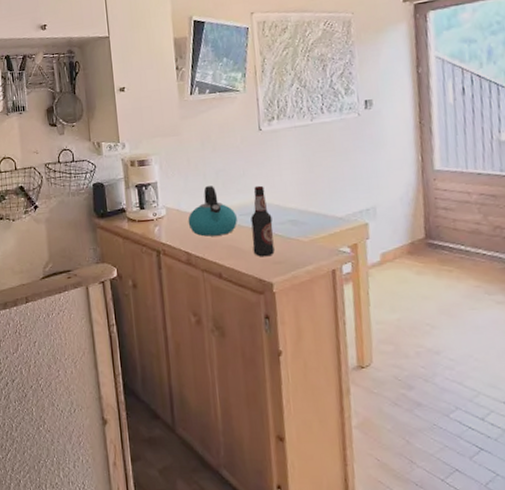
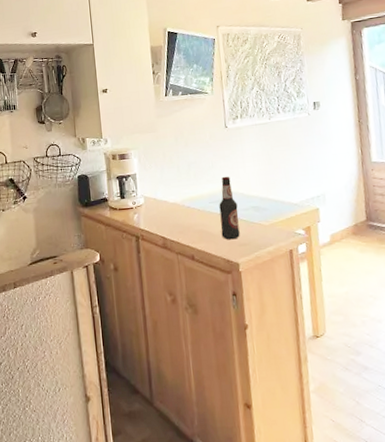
kettle: present [188,186,238,237] -> none [163,177,208,223]

